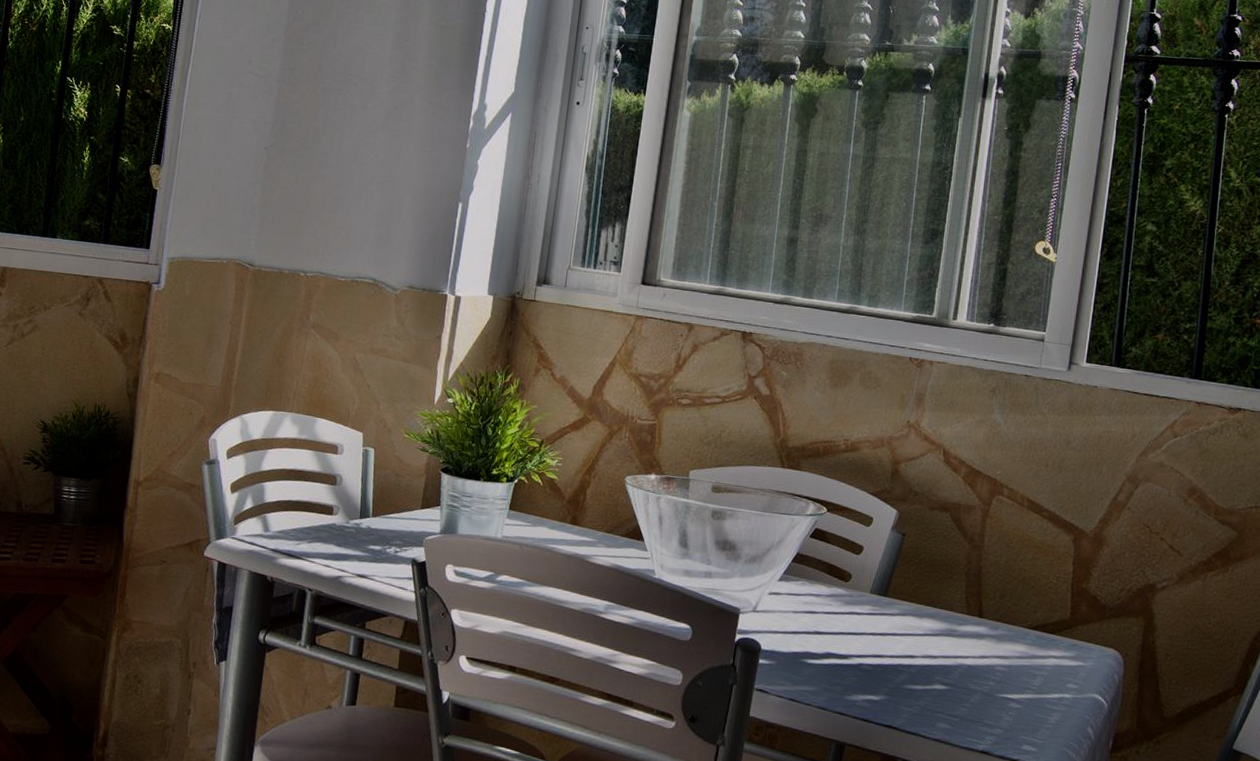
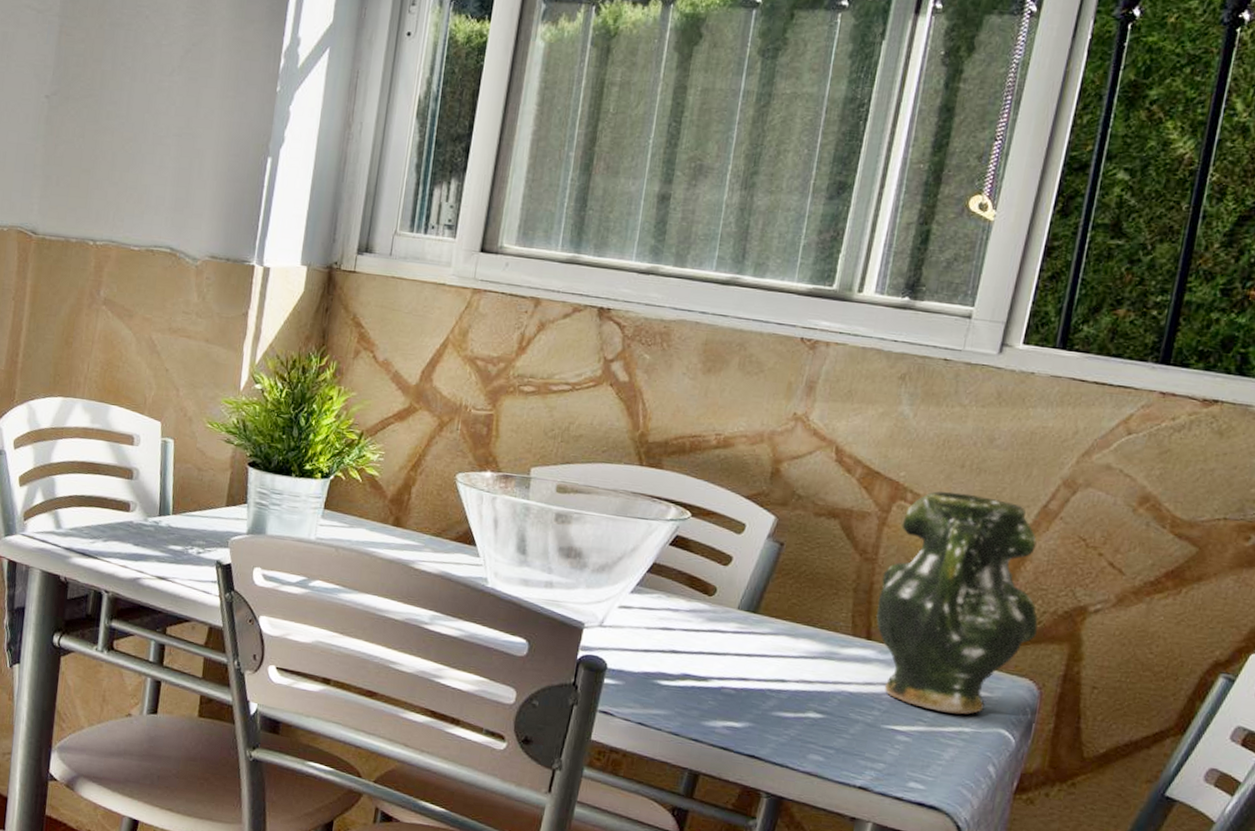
ceramic pitcher: none [985,487,1117,682] -> present [876,491,1038,715]

